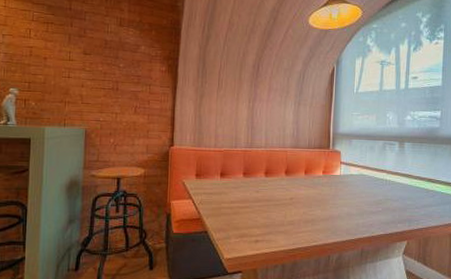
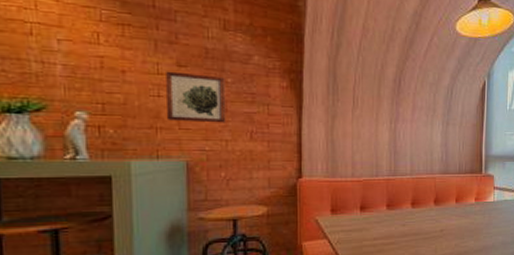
wall art: none [74,58,118,99] -> present [166,71,226,123]

